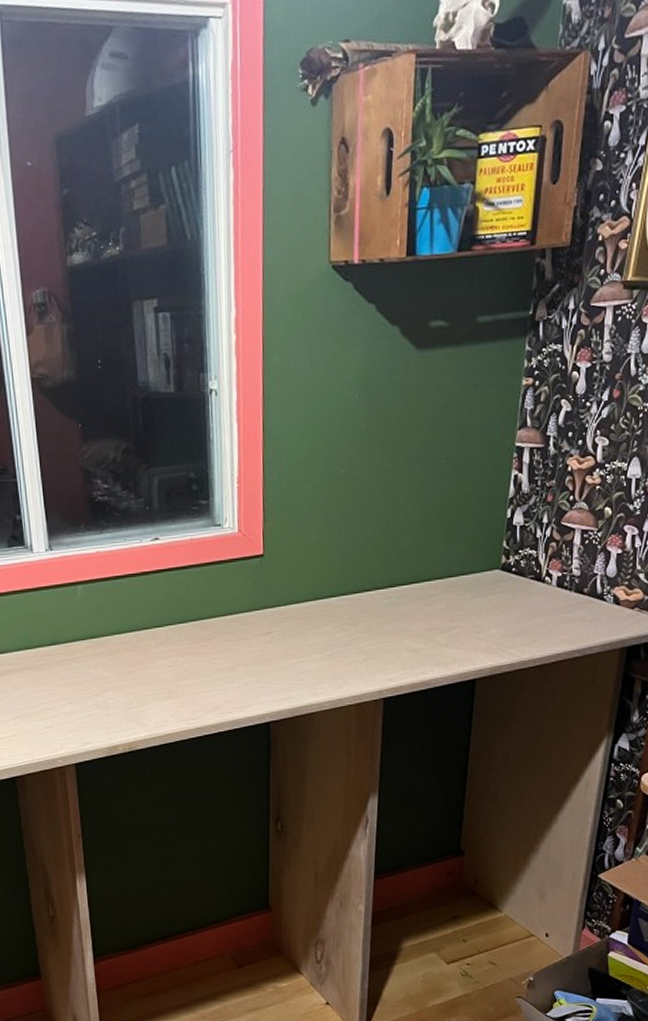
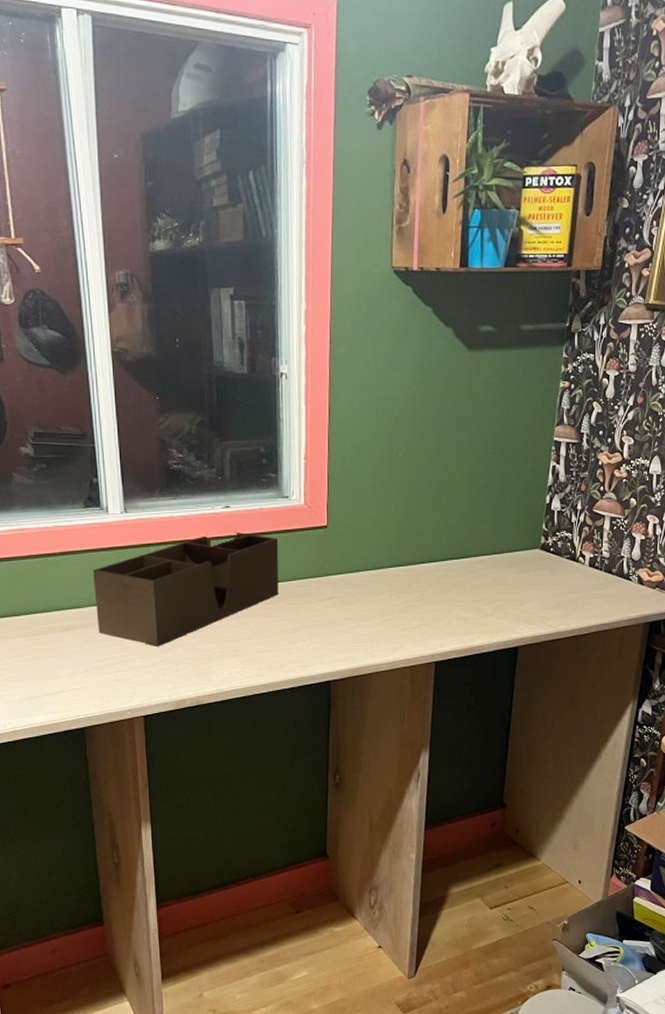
desk organizer: none [19,565,213,692] -> present [93,531,279,647]

